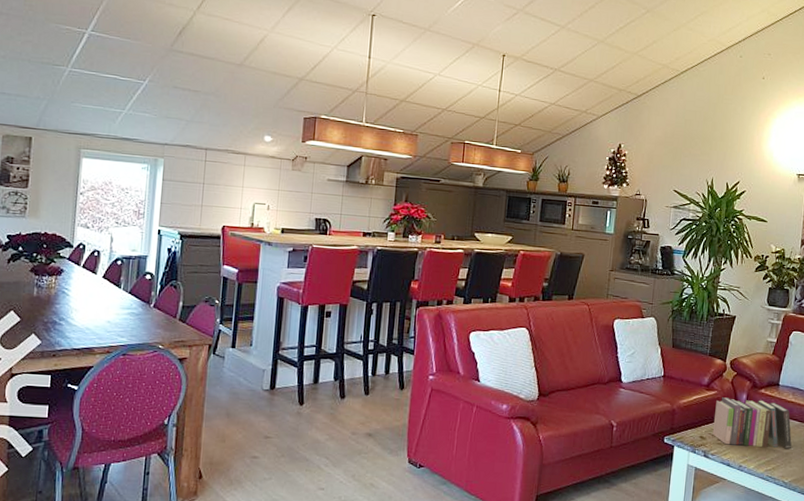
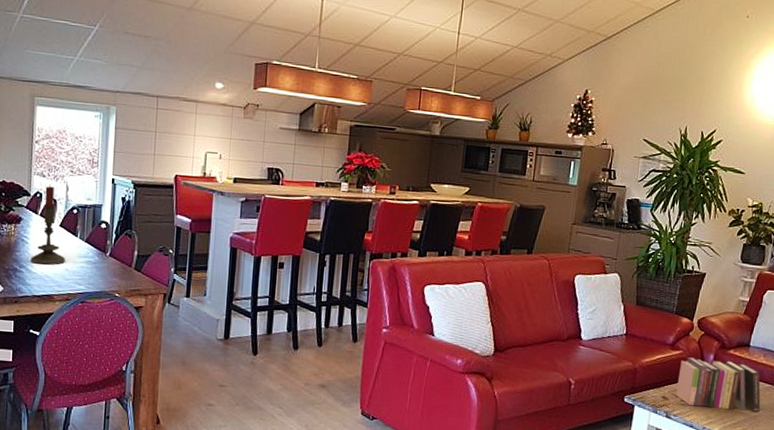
candle: none [71,236,108,317] -> present [30,184,65,265]

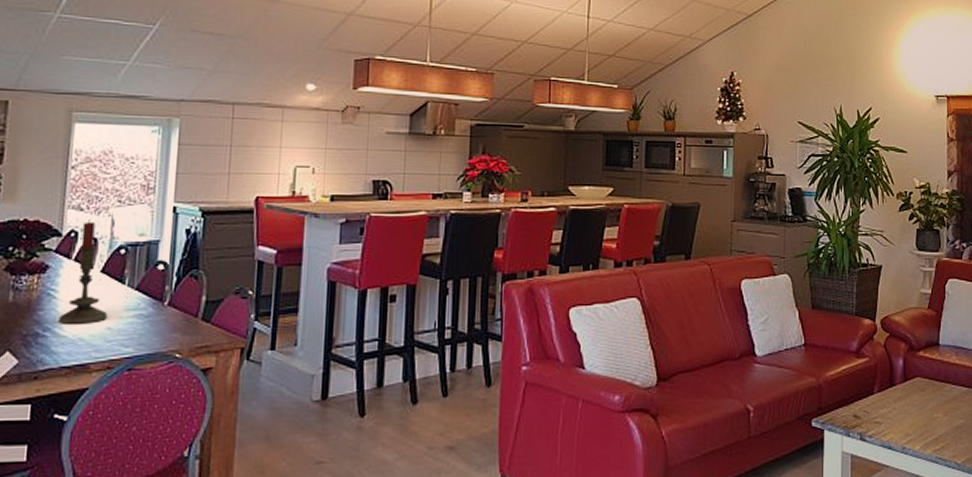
books: present [675,356,761,413] -> none [867,363,962,423]

